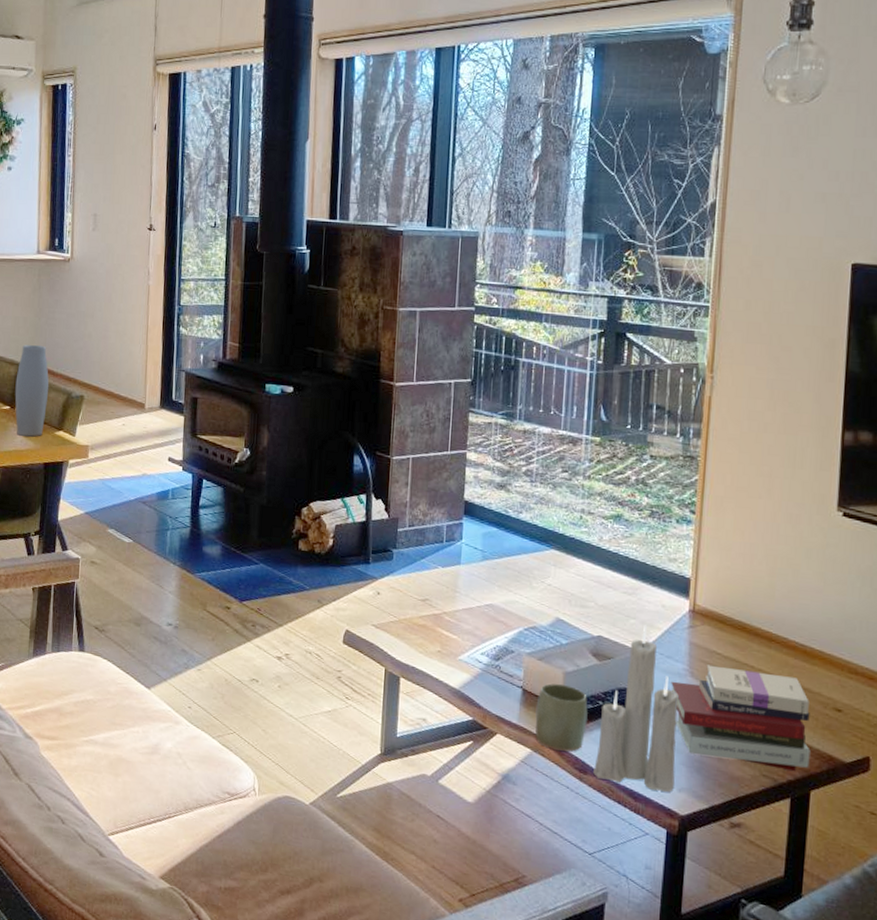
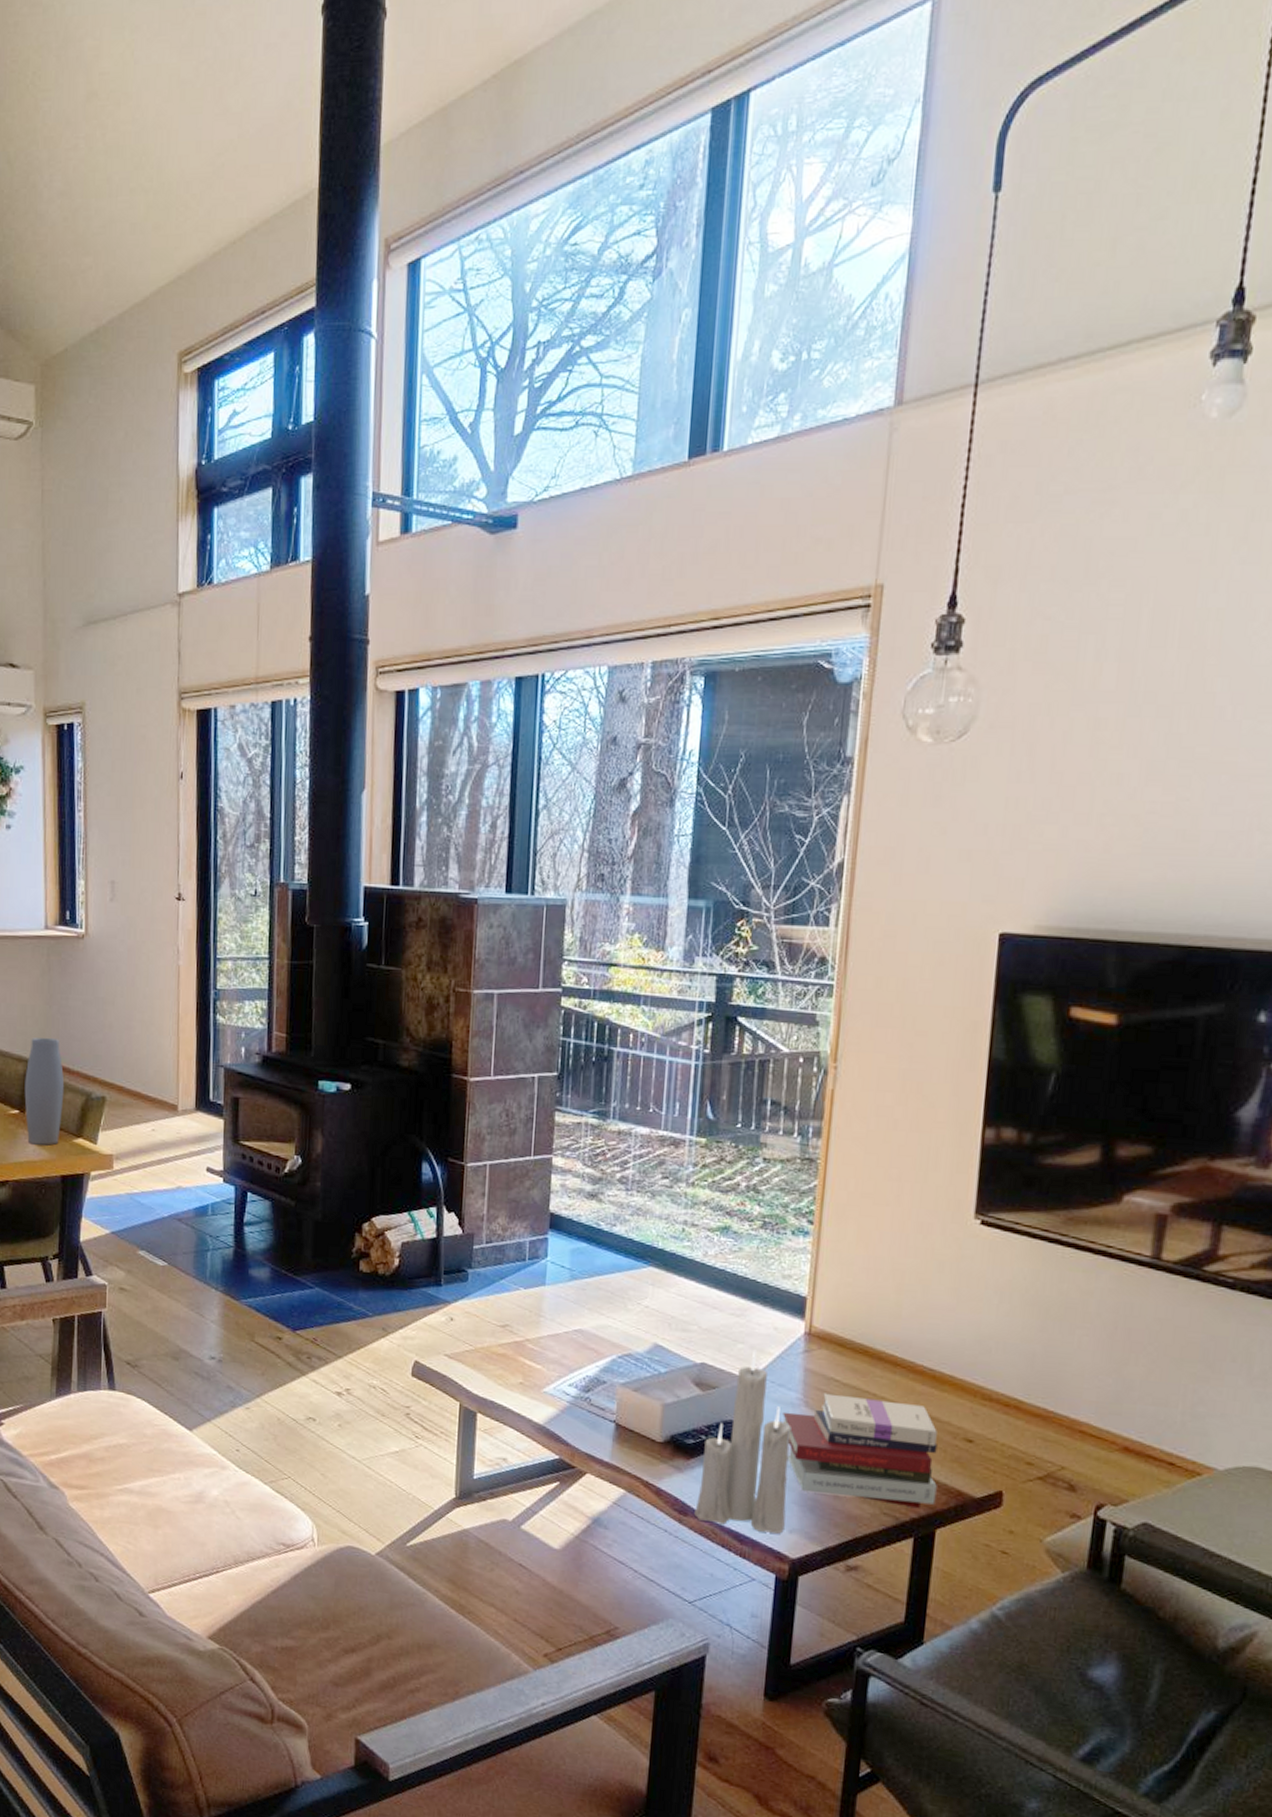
mug: present [535,683,588,752] -> none [629,1417,689,1492]

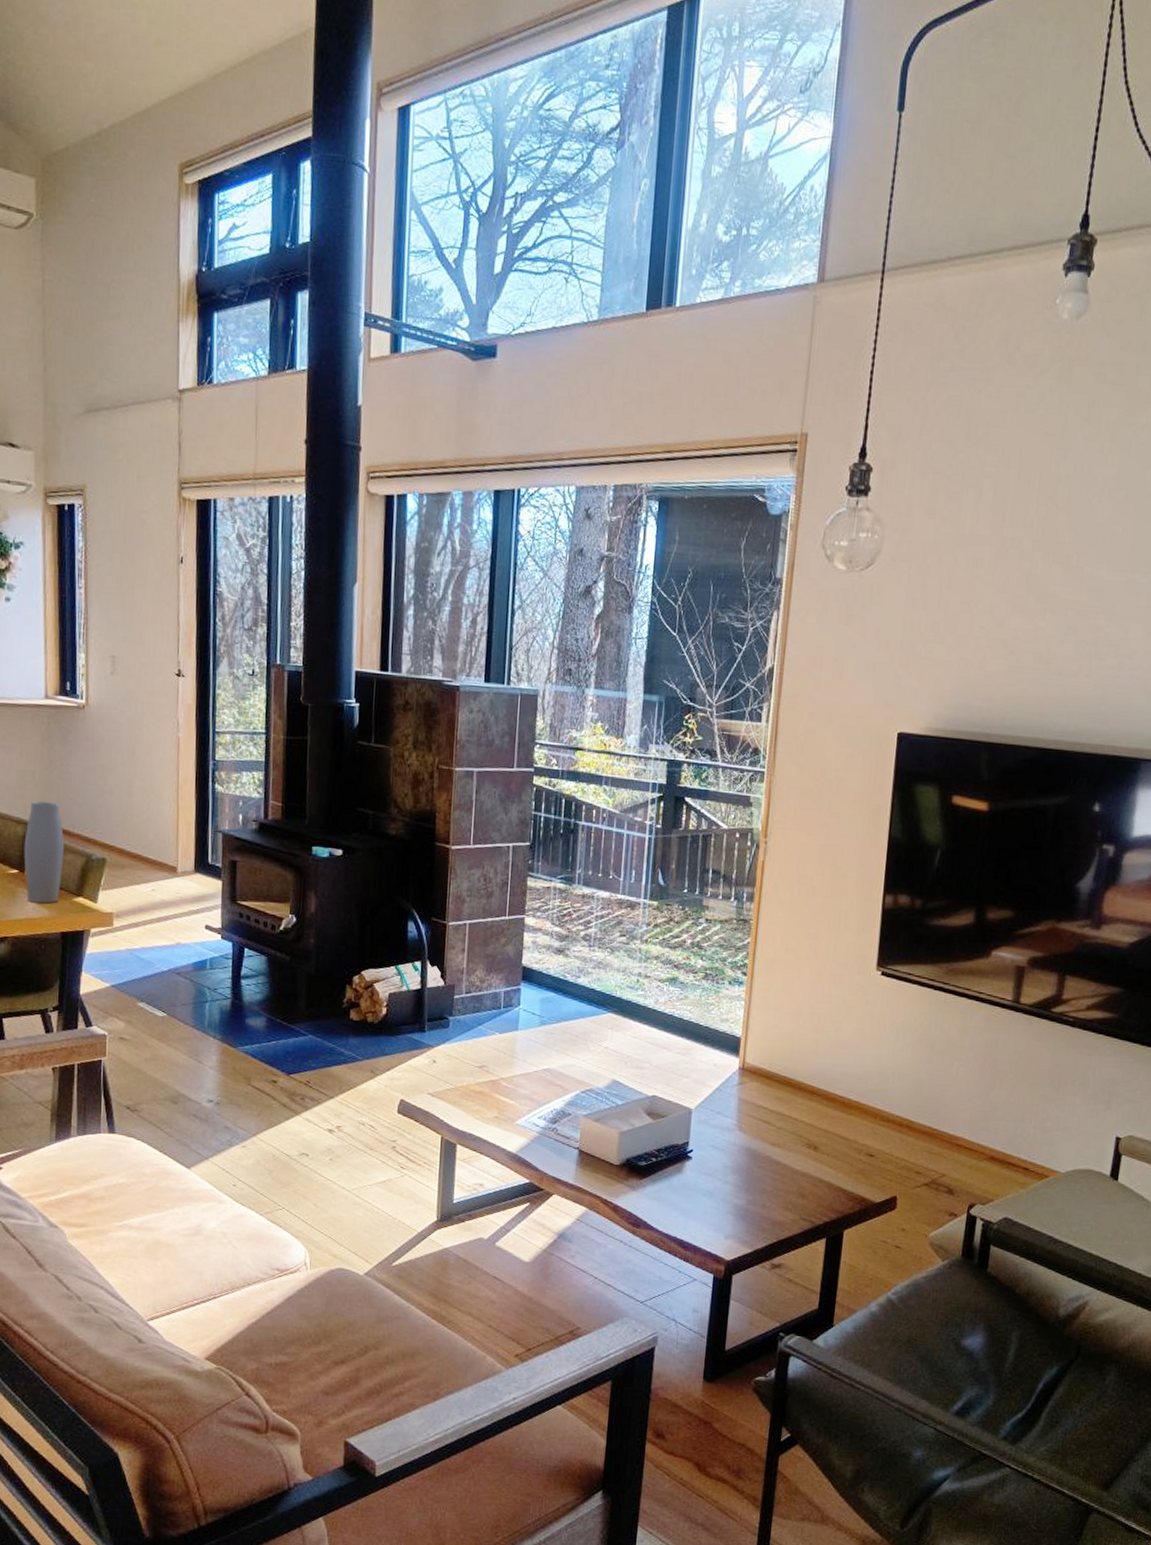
candle: present [694,1349,791,1534] -> none [646,1083,727,1240]
books: present [783,1393,938,1508] -> none [720,1119,846,1213]

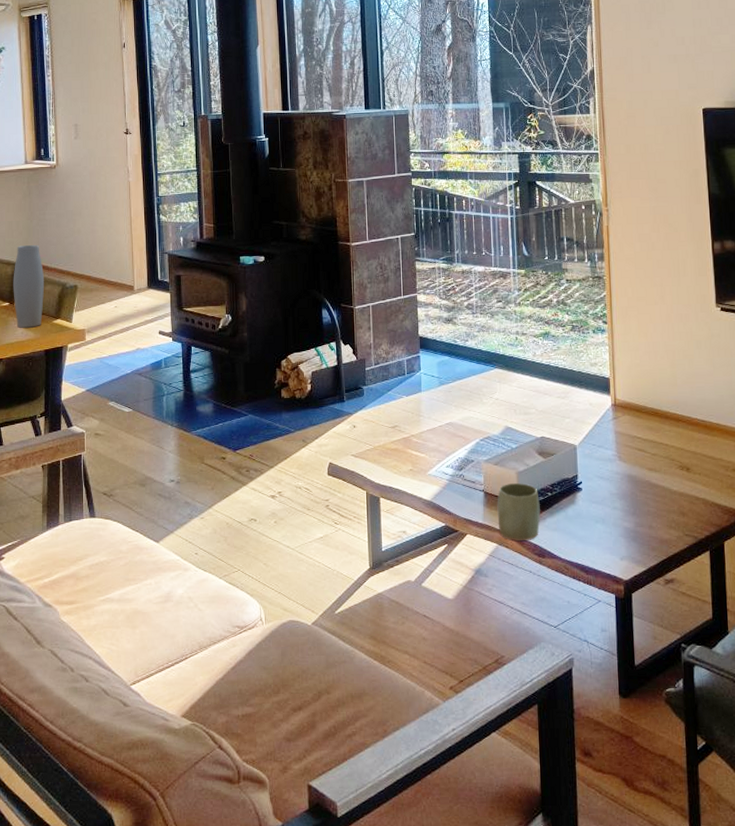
mug: none [590,1143,642,1208] -> present [497,483,540,541]

